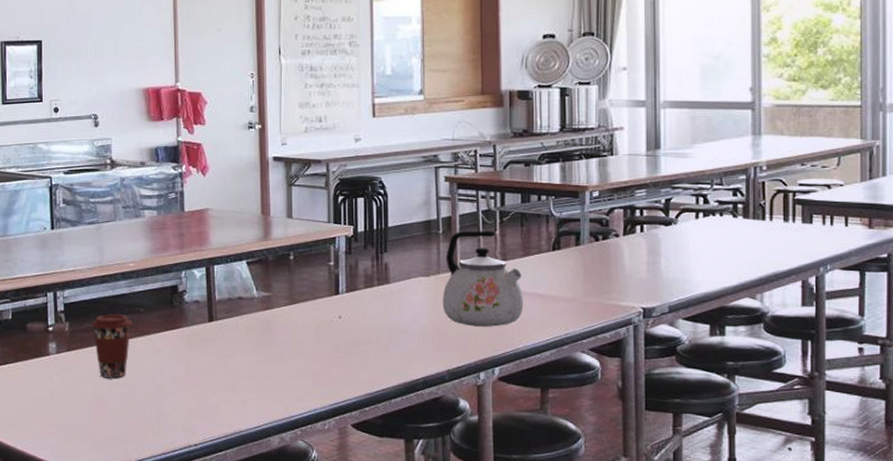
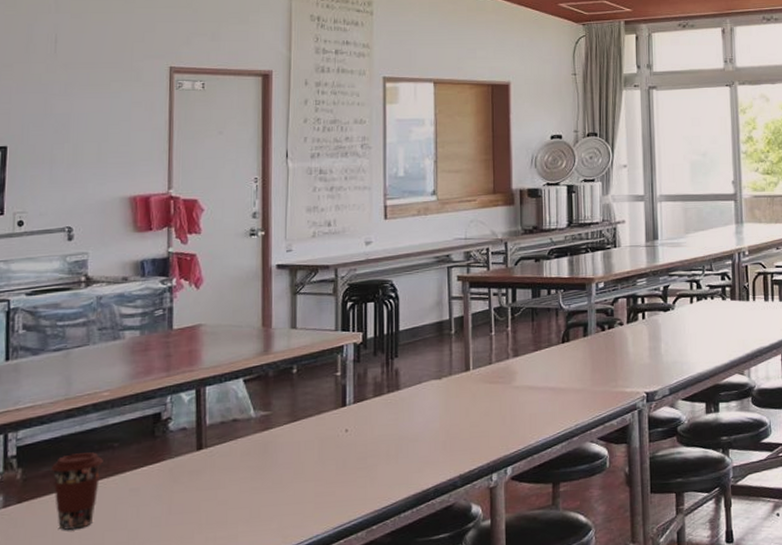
kettle: present [442,230,524,327] -> none [454,327,535,427]

